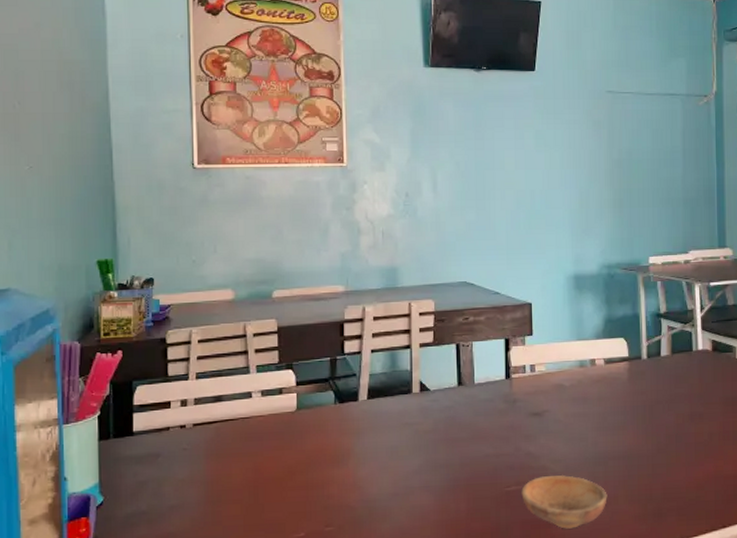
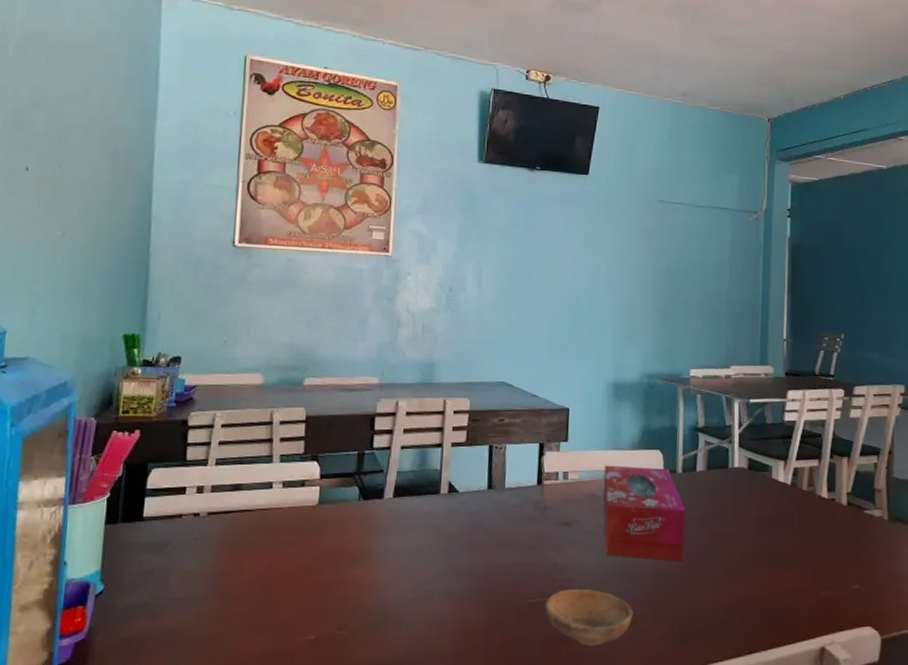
tissue box: none [570,355,654,444] -> present [602,465,686,562]

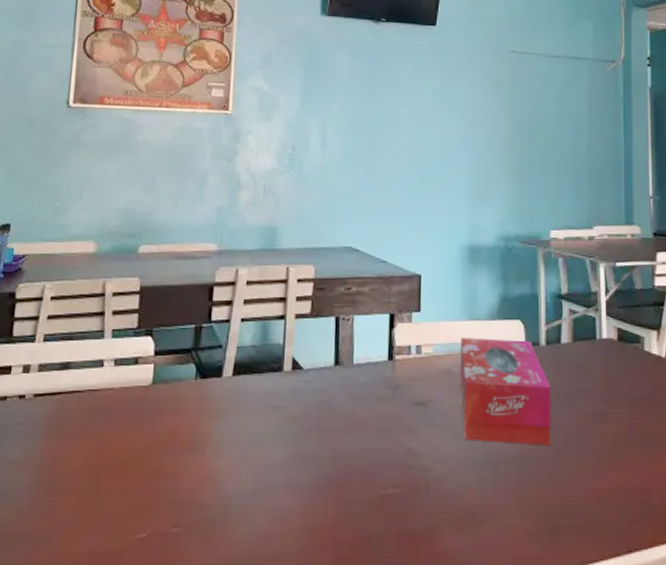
bowl: present [545,589,633,646] -> none [399,479,497,545]

